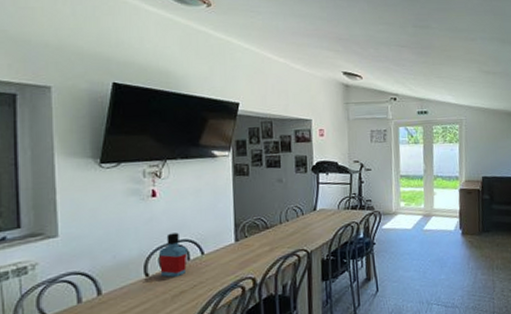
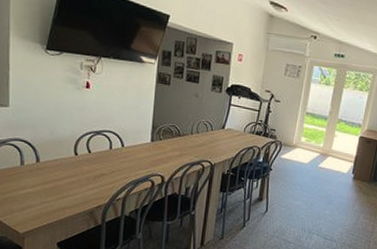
bottle: present [159,232,188,278] -> none [87,123,111,161]

